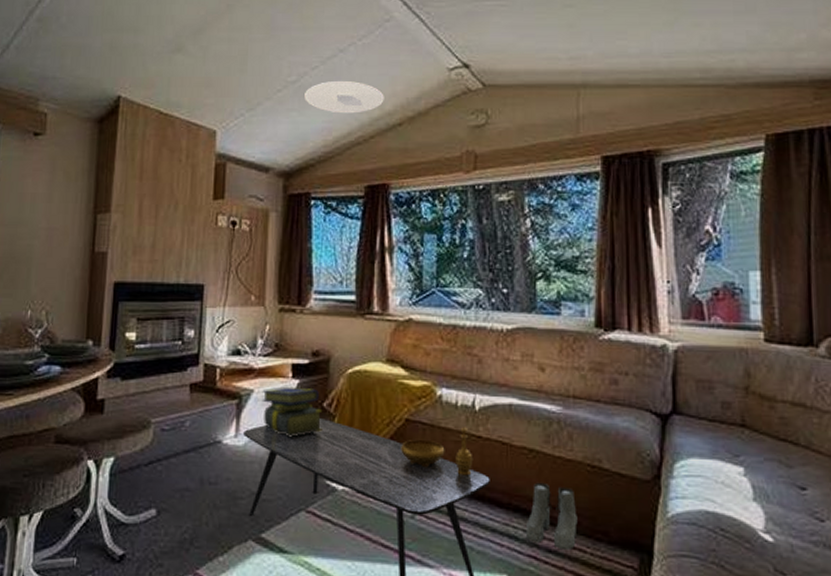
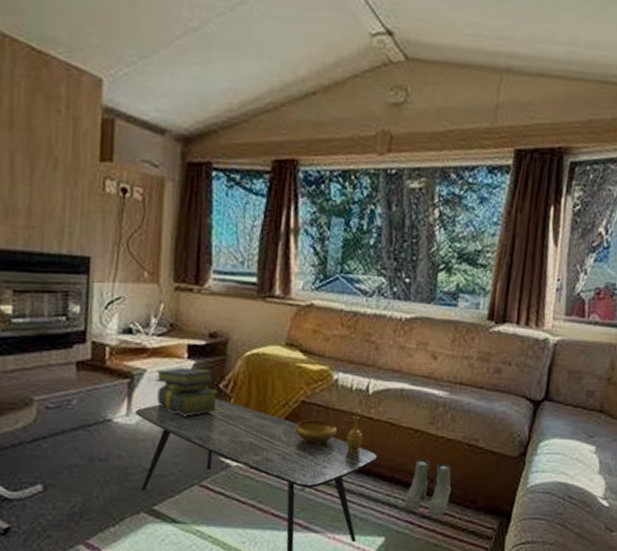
ceiling light: present [304,80,384,114] -> none [208,32,299,75]

